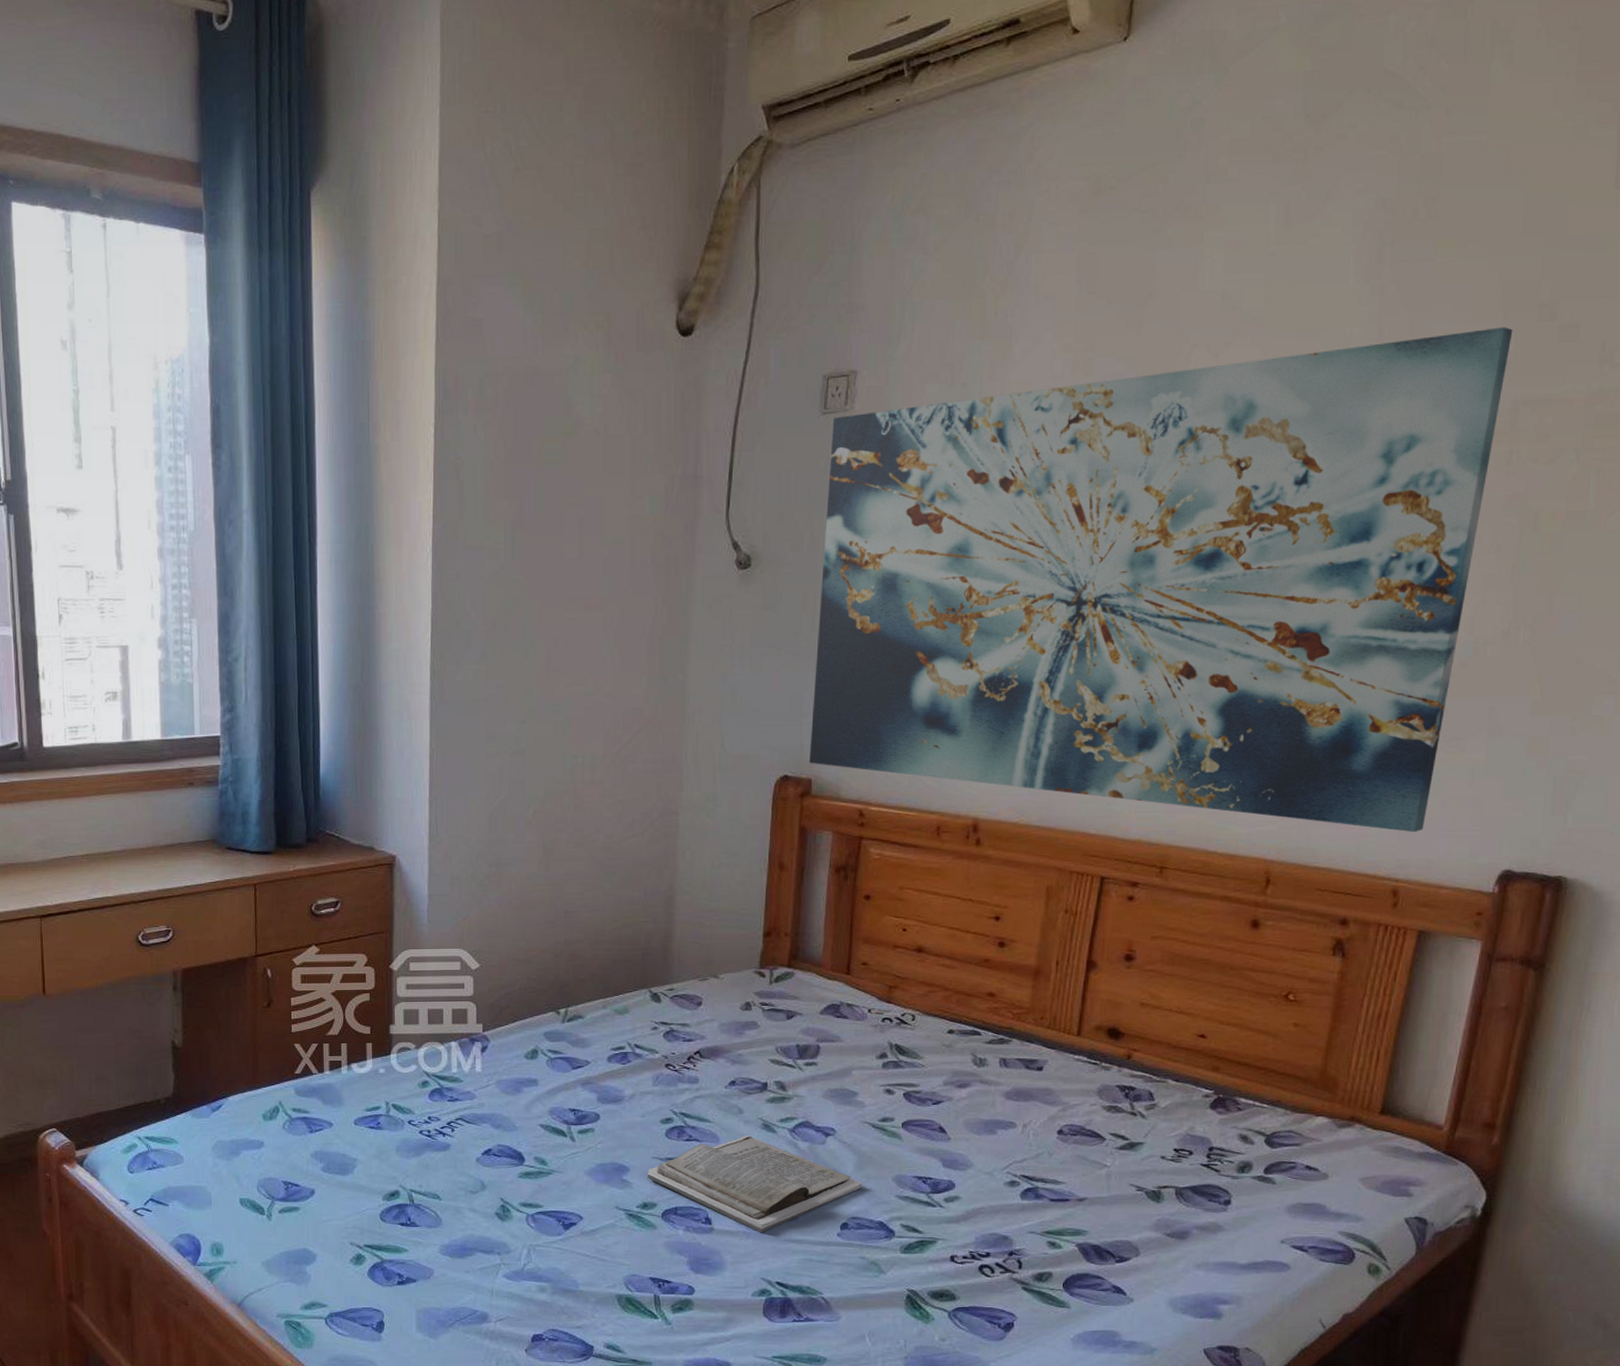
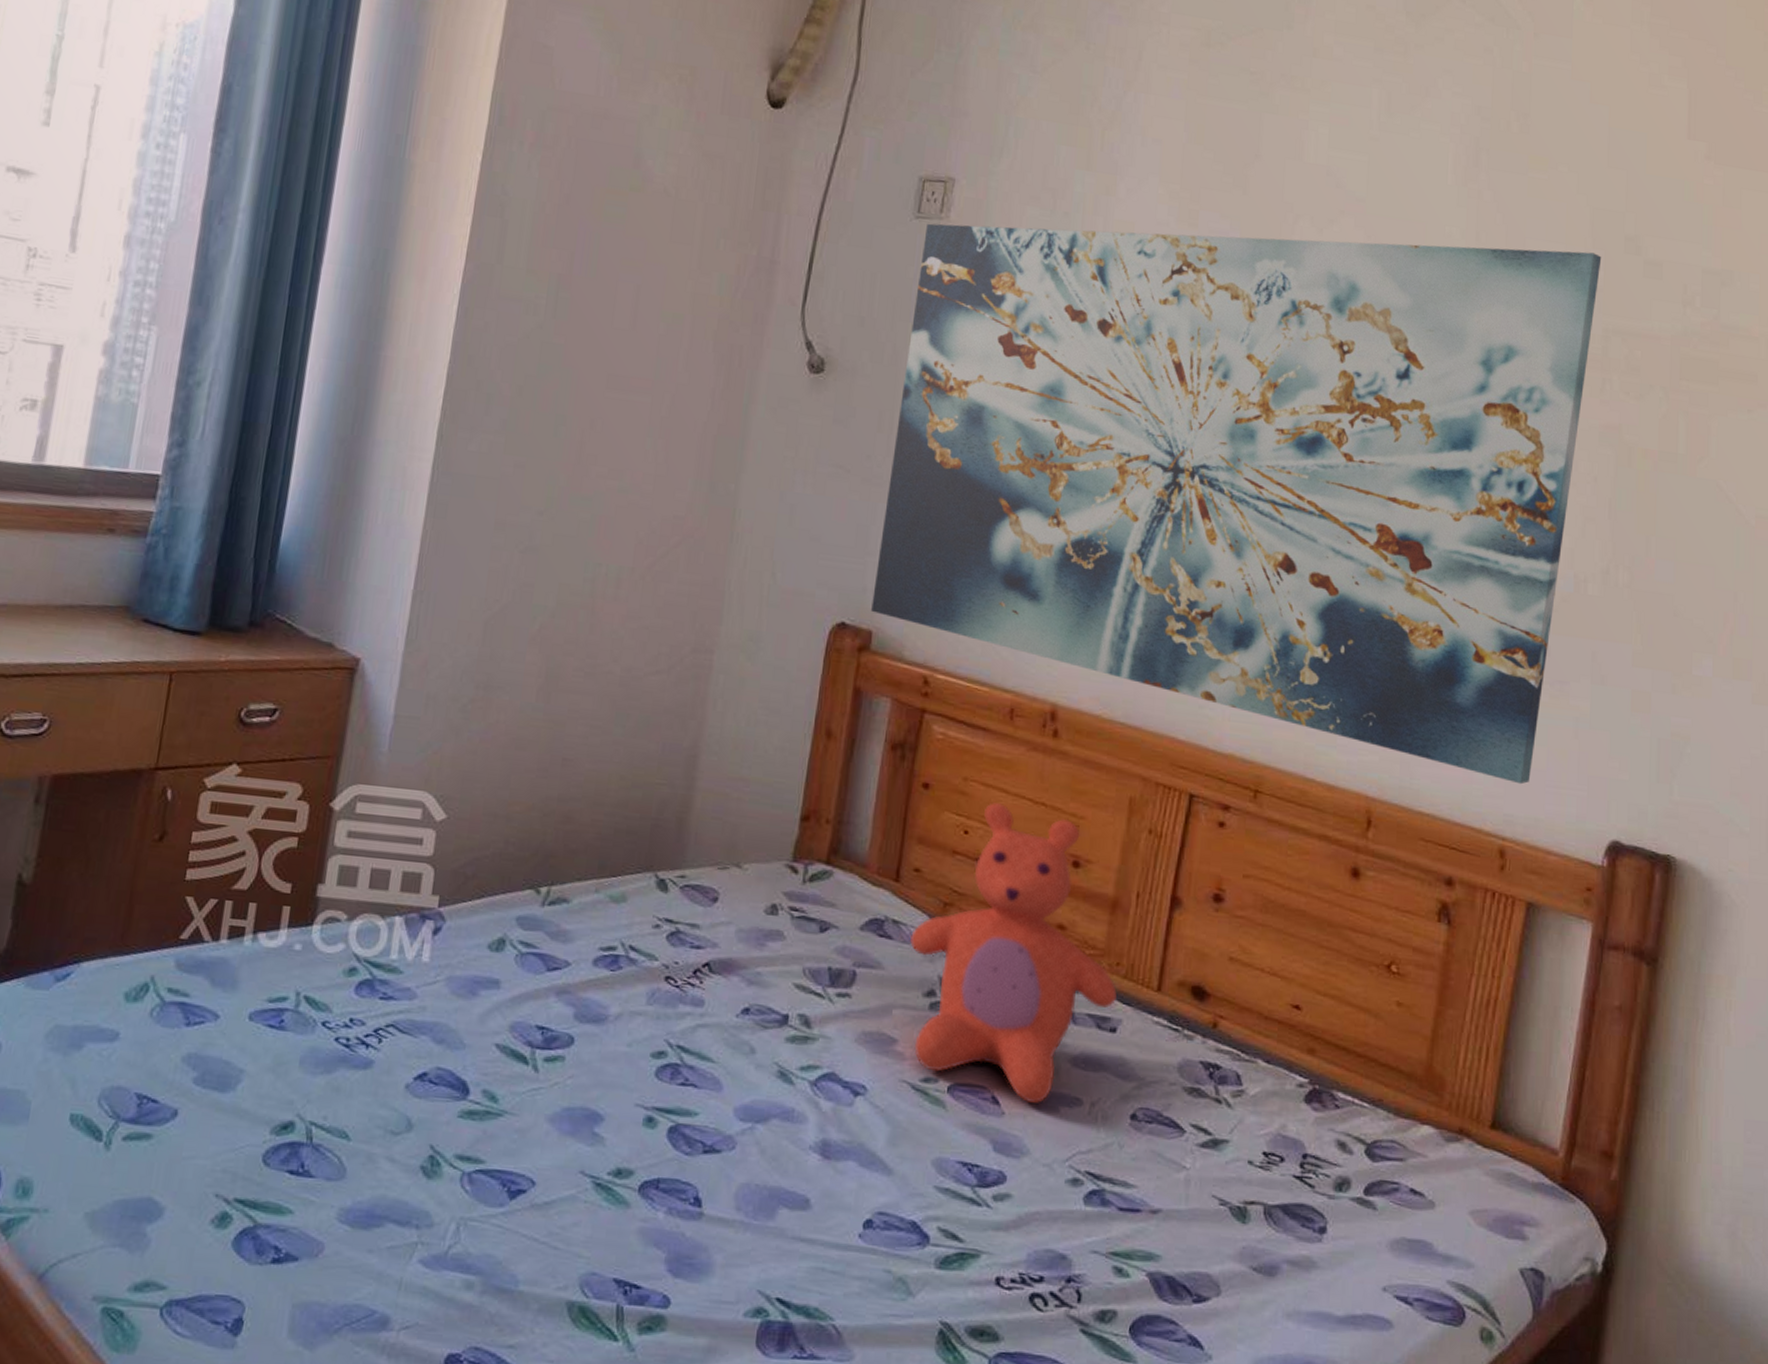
book: present [647,1135,862,1233] -> none [626,1084,894,1226]
teddy bear: none [863,904,1042,1129] -> present [910,803,1117,1103]

